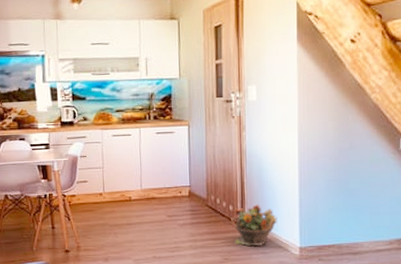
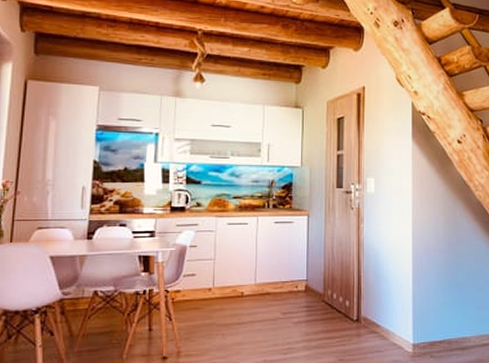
potted plant: present [231,204,277,246] -> none [347,299,392,344]

